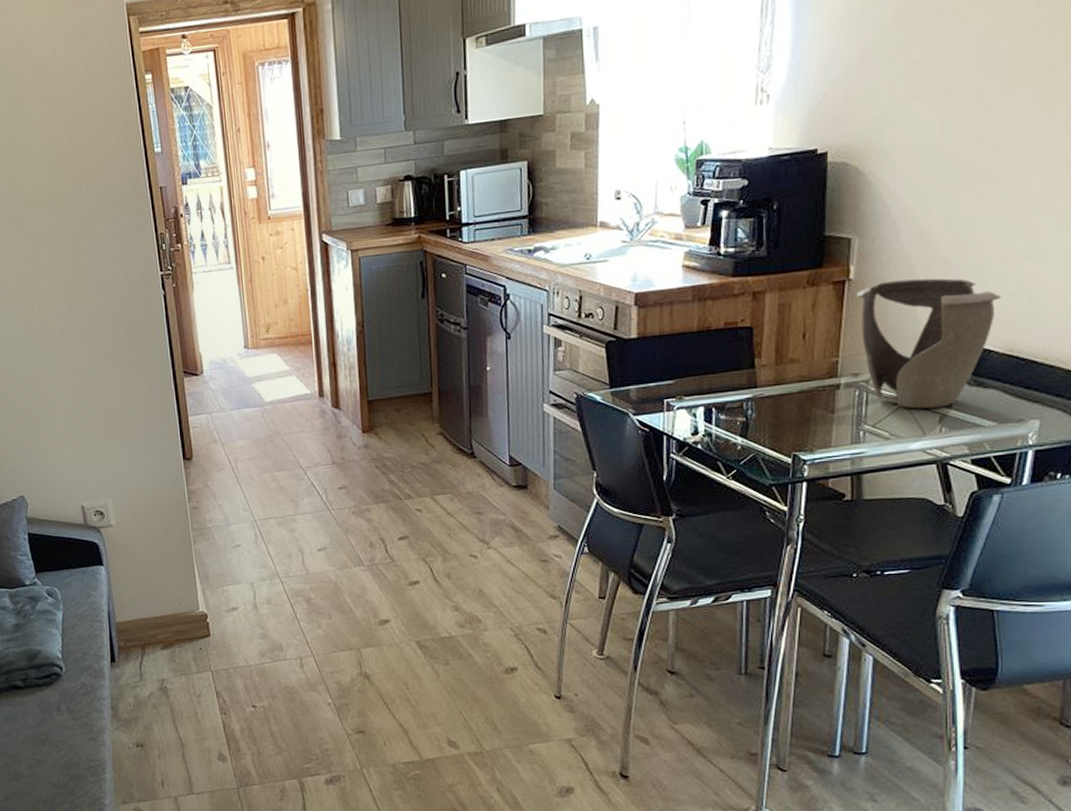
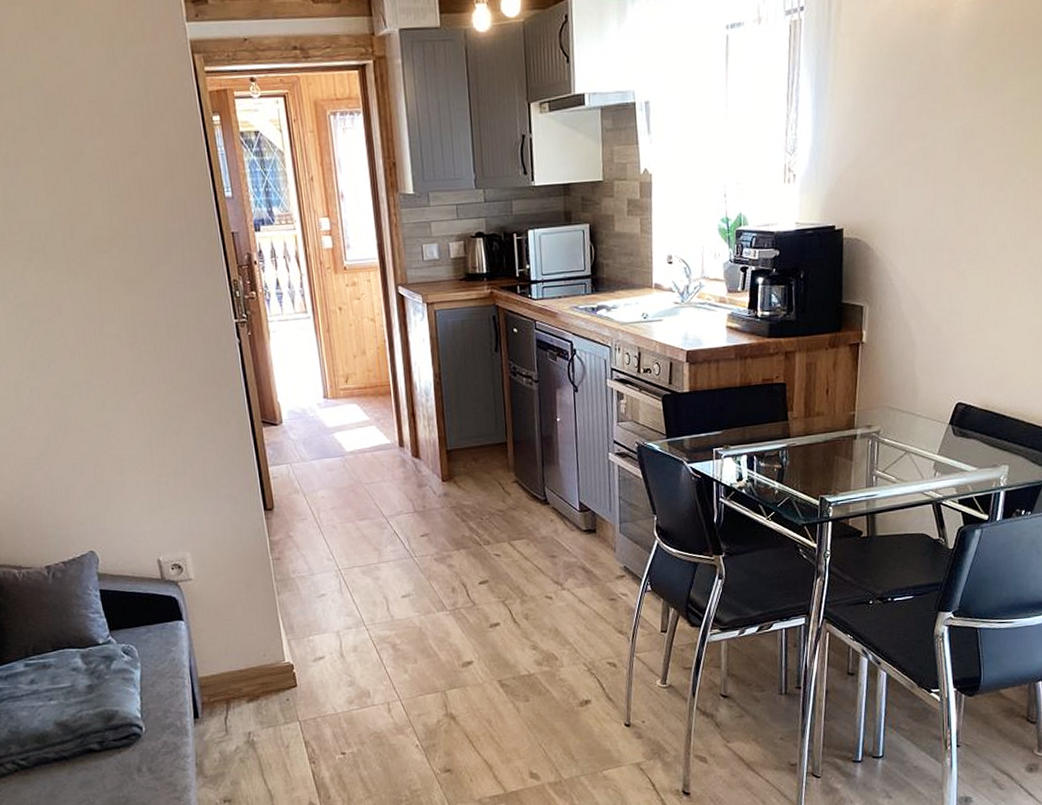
decorative bowl: present [856,278,1001,409] -> none [868,343,978,456]

